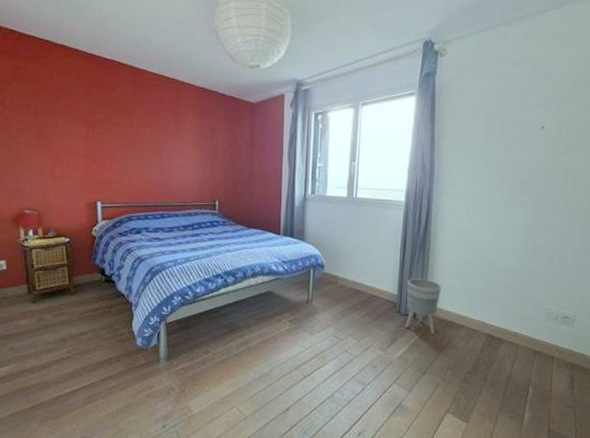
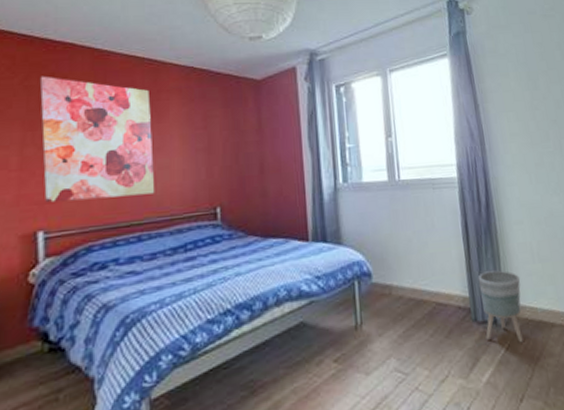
wall art: none [97,86,174,185] -> present [39,76,155,203]

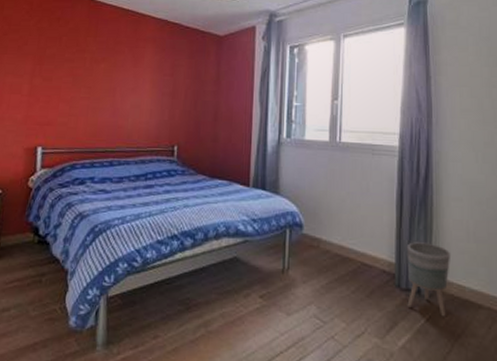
wall art: present [39,76,155,203] -> none [45,20,130,127]

